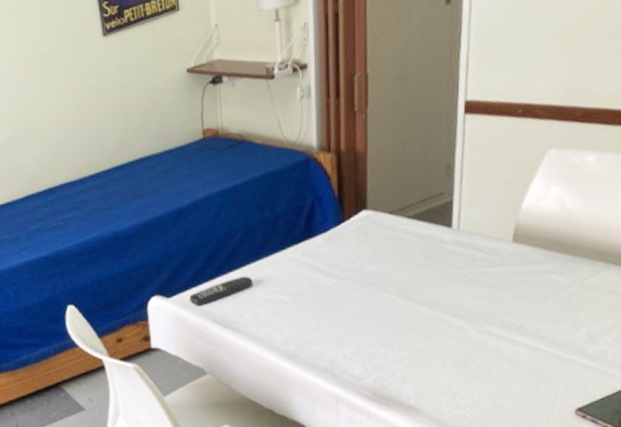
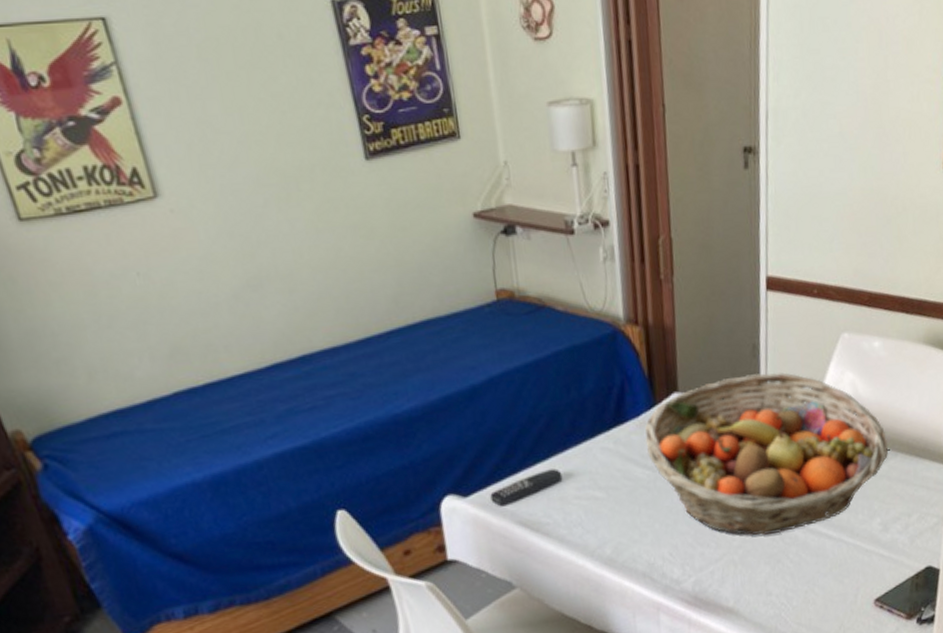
fruit basket: none [332,189,600,340] -> present [644,372,889,535]

